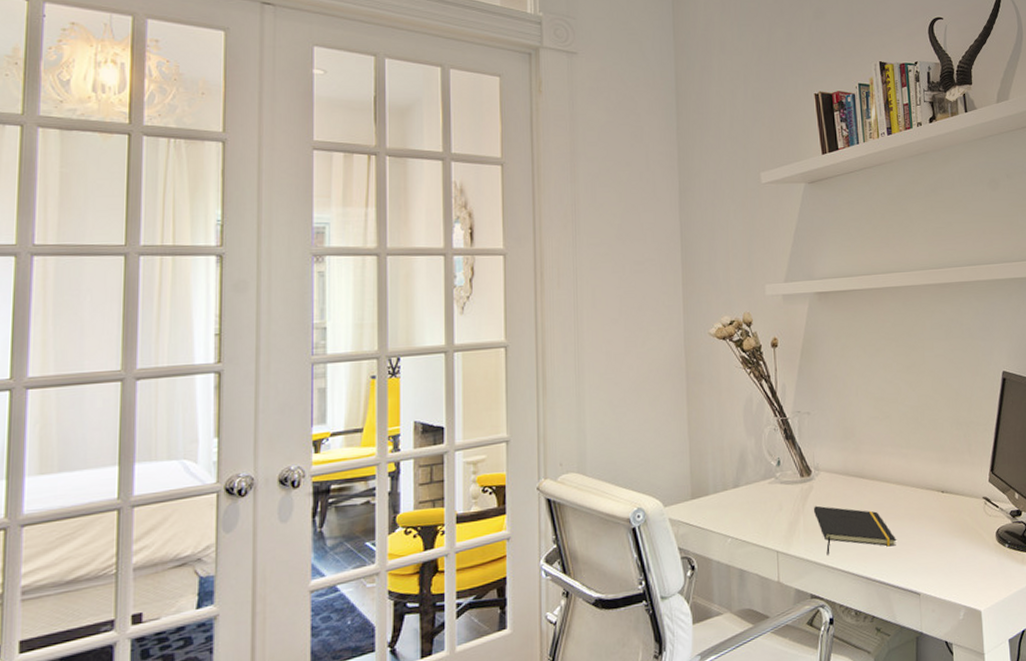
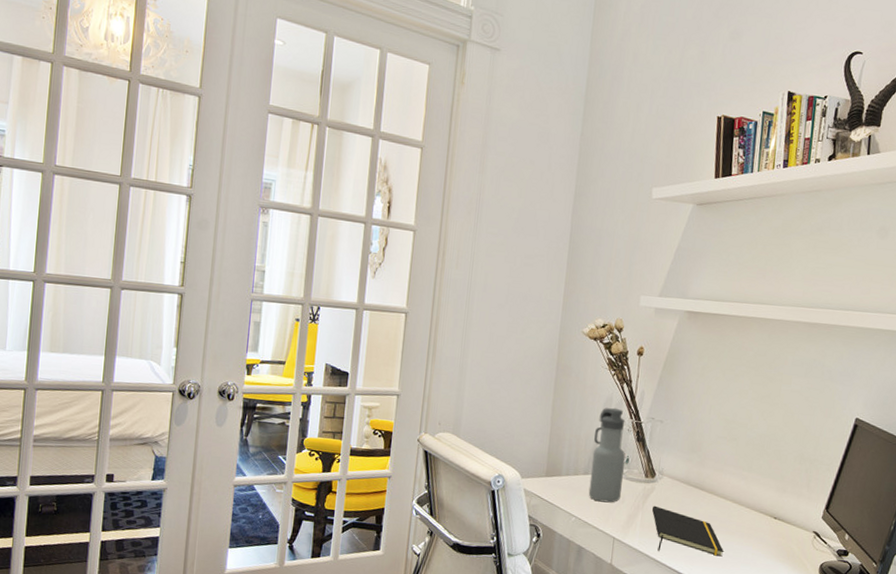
water bottle: none [739,408,777,515] -> present [588,407,625,503]

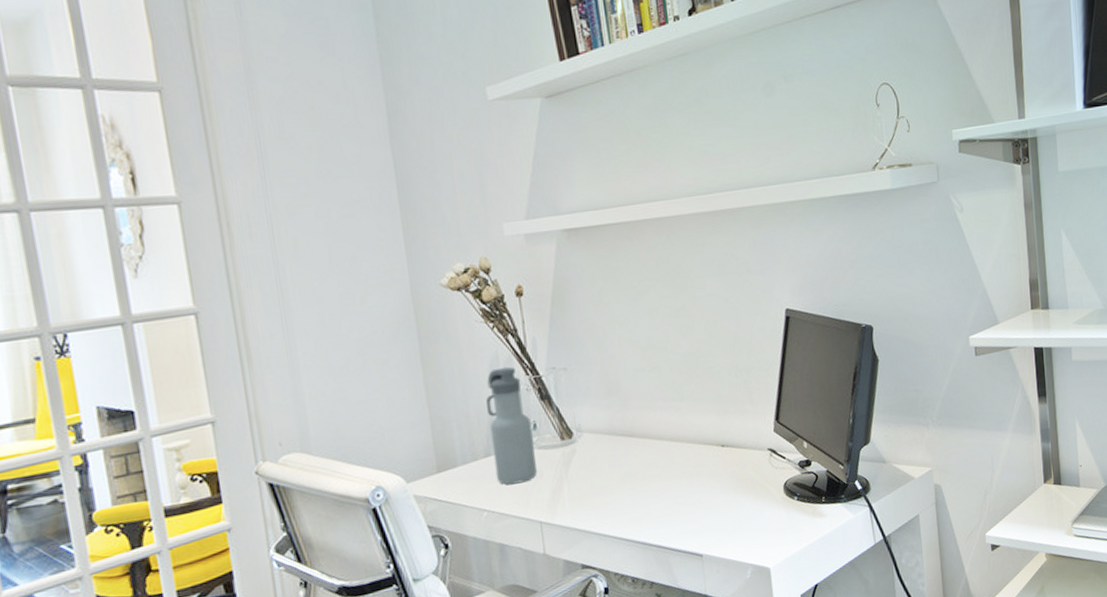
notepad: present [651,505,723,557] -> none [578,470,673,522]

